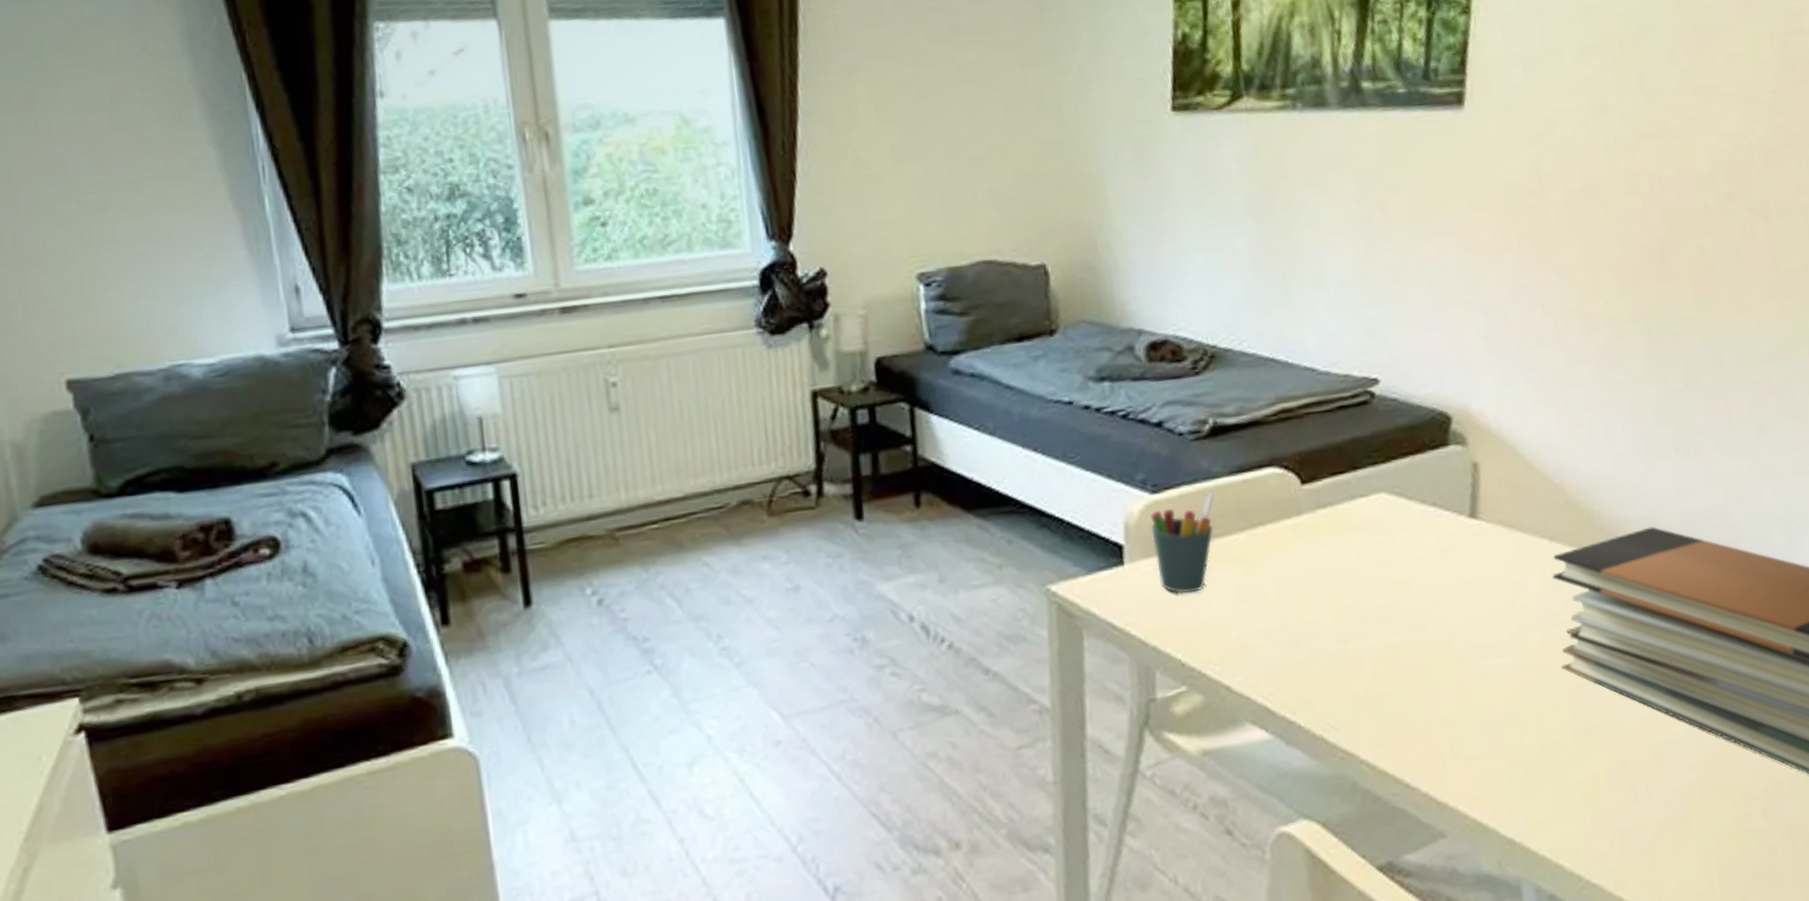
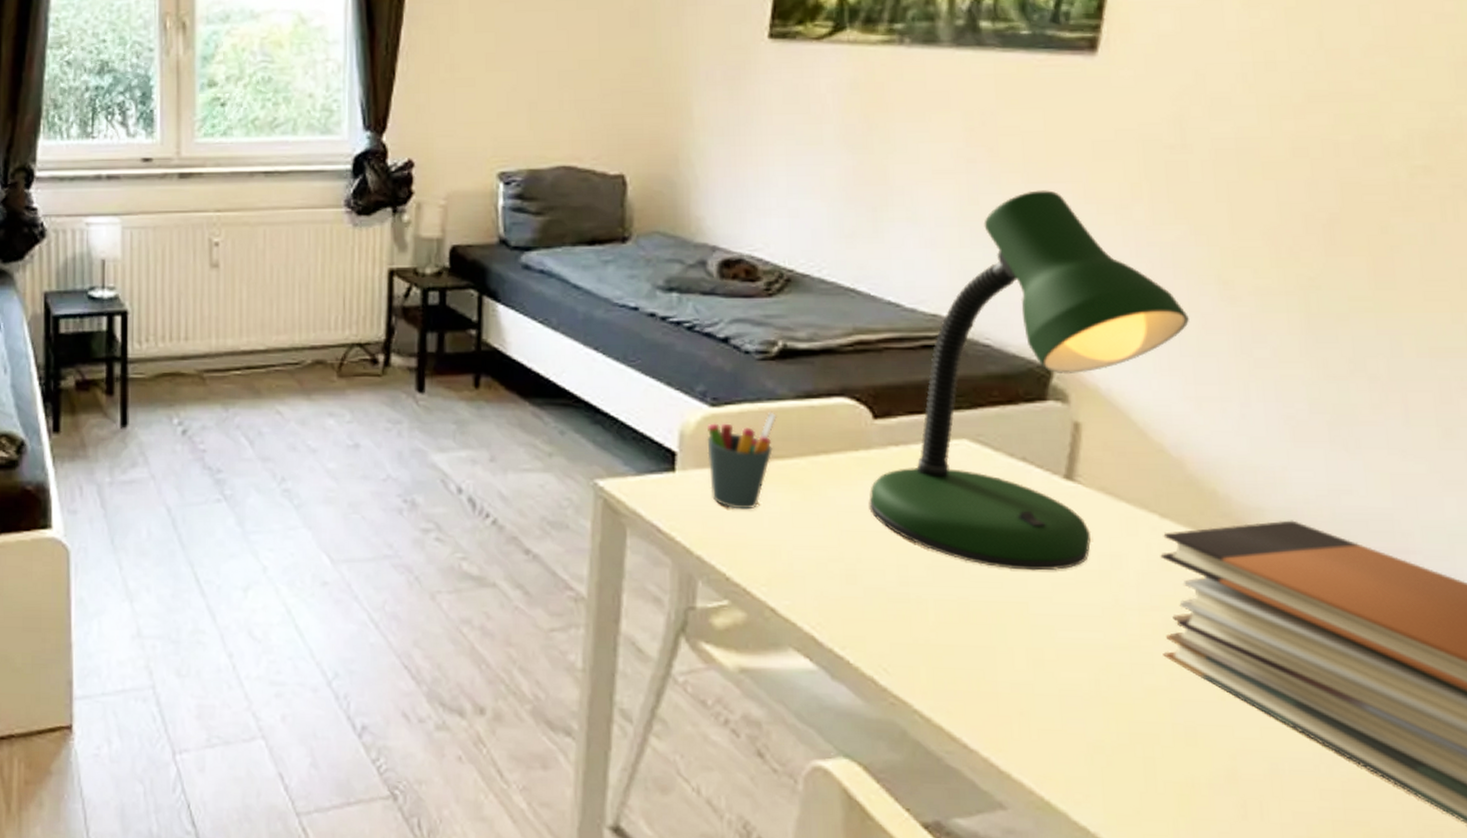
desk lamp: none [1304,243,1558,611] -> present [869,190,1189,571]

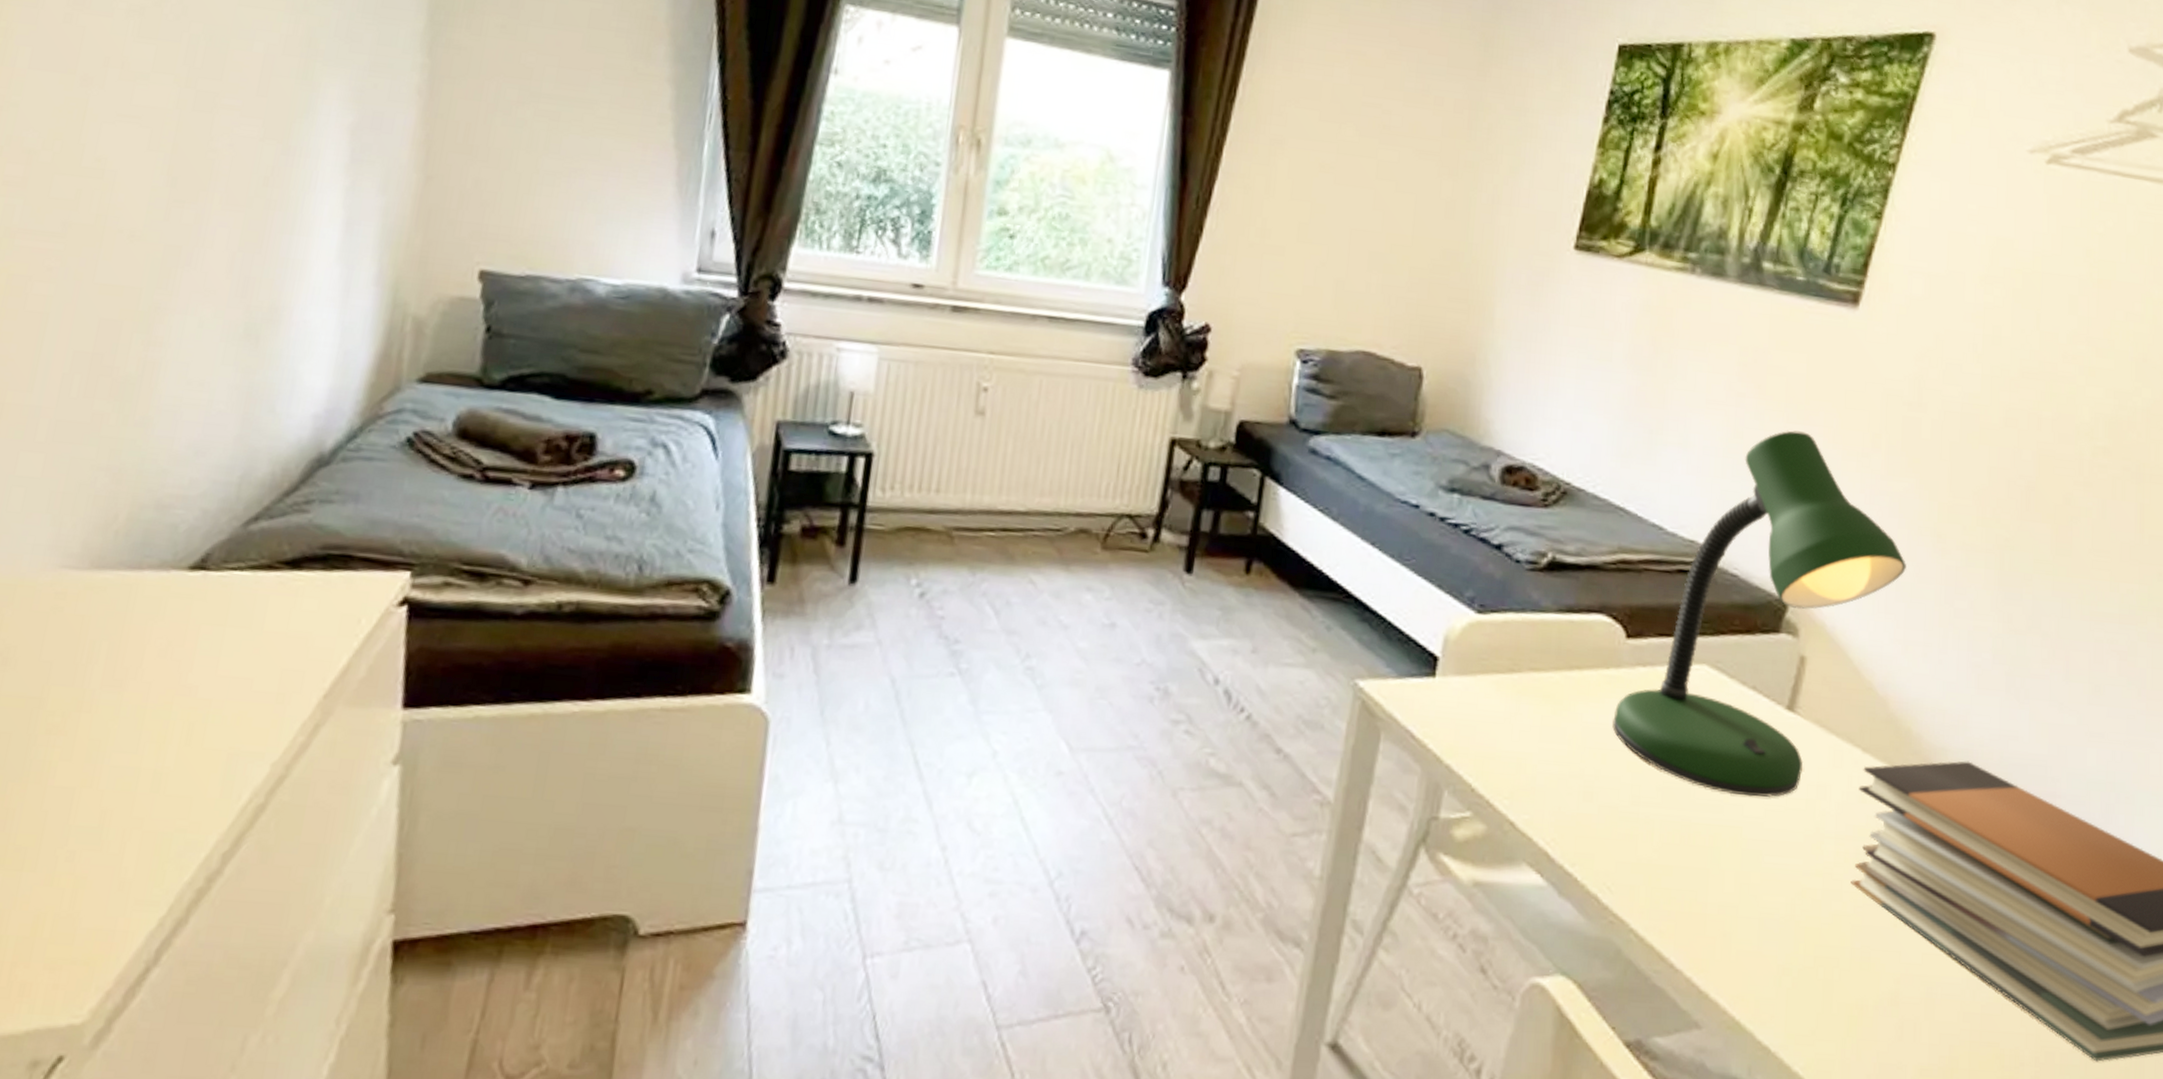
pen holder: present [706,412,777,510] -> none [1467,623,1538,721]

